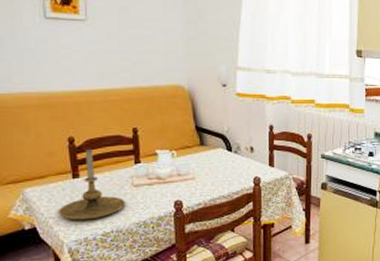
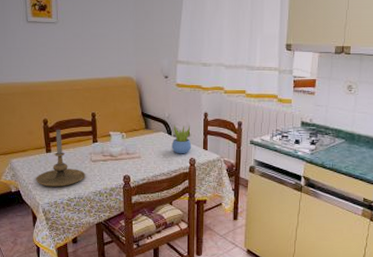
succulent plant: none [232,139,256,173] -> present [172,125,192,154]

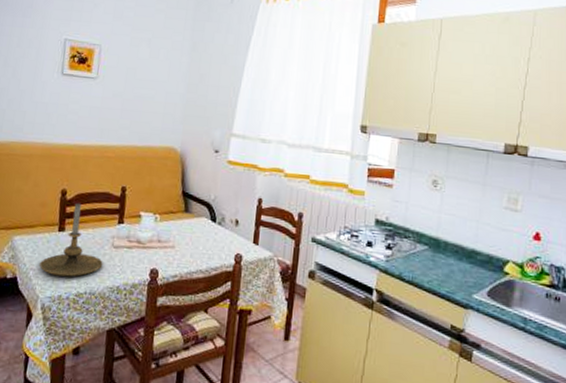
succulent plant: present [172,125,192,154] -> none [214,210,241,248]

